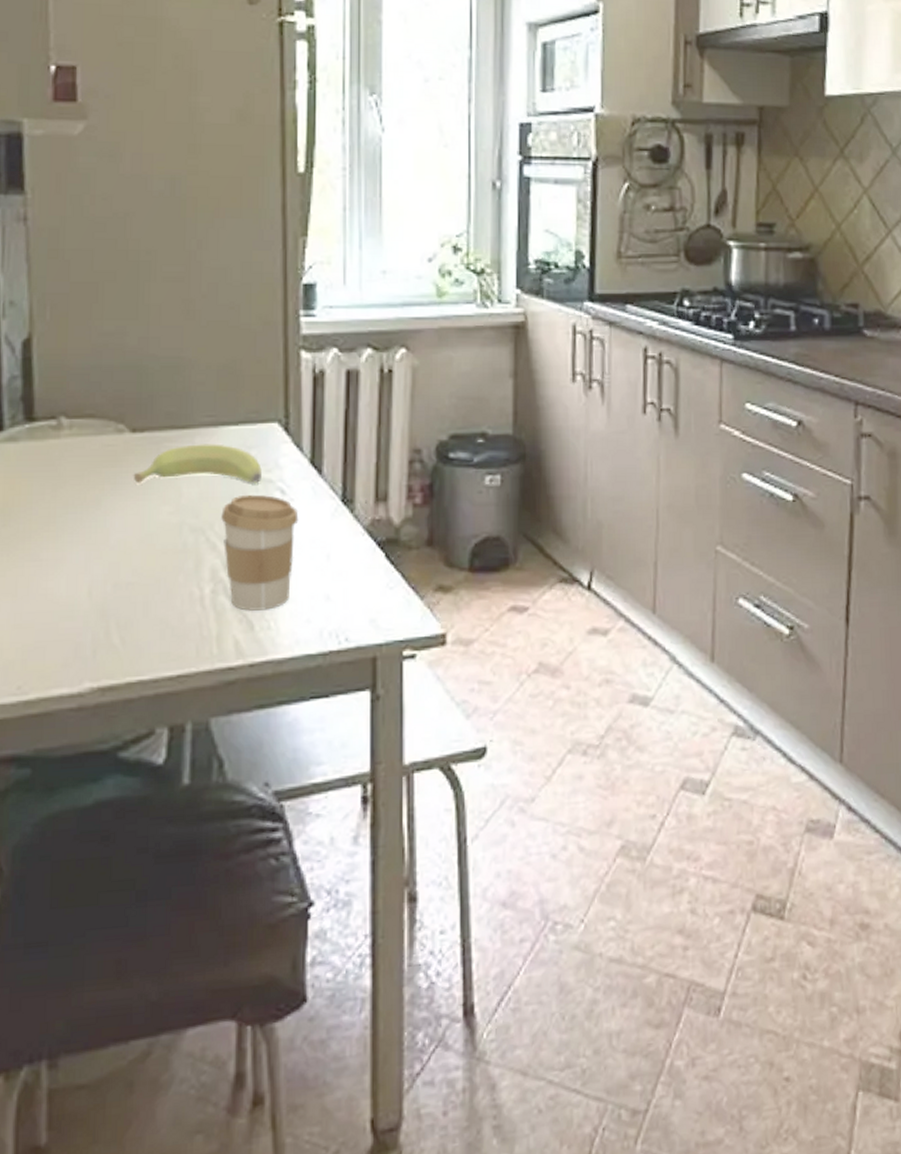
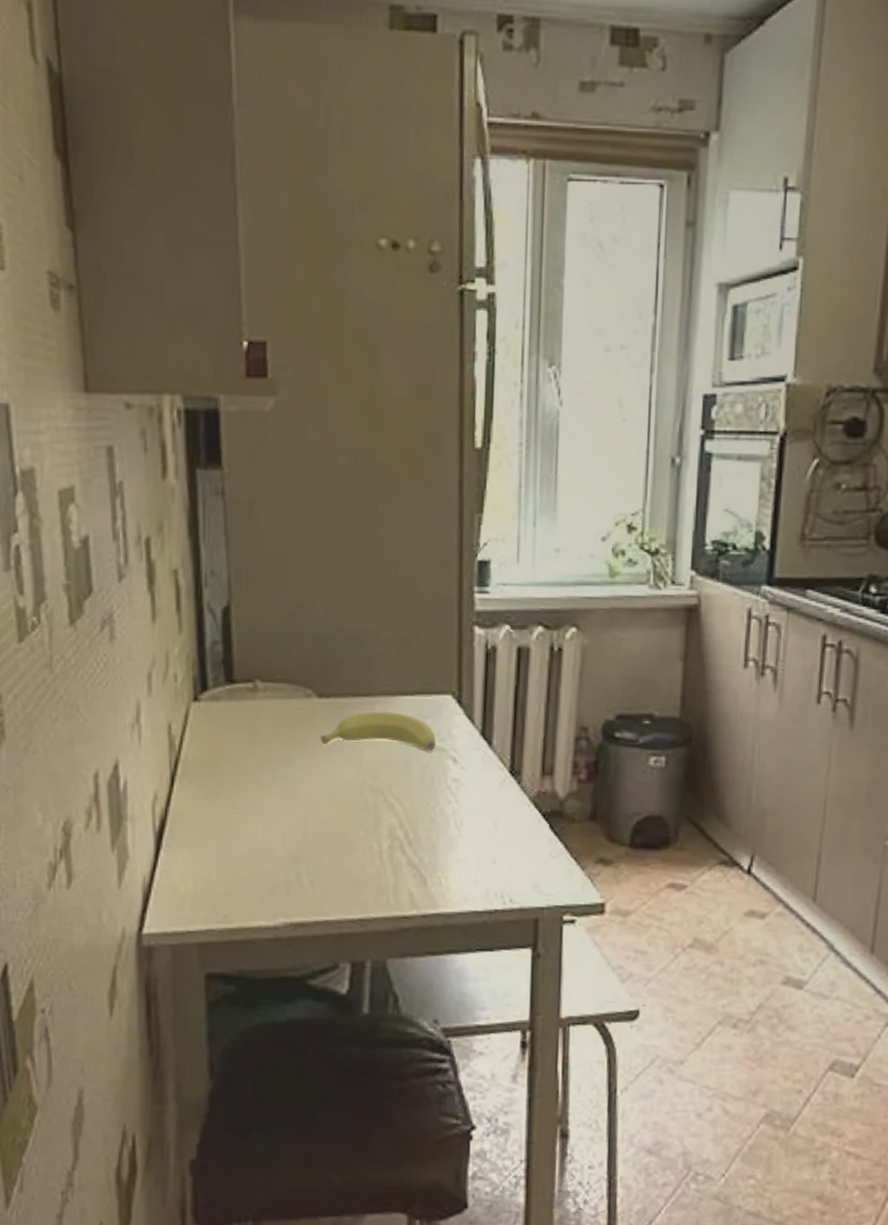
coffee cup: present [221,494,299,611] -> none [398,761,469,868]

